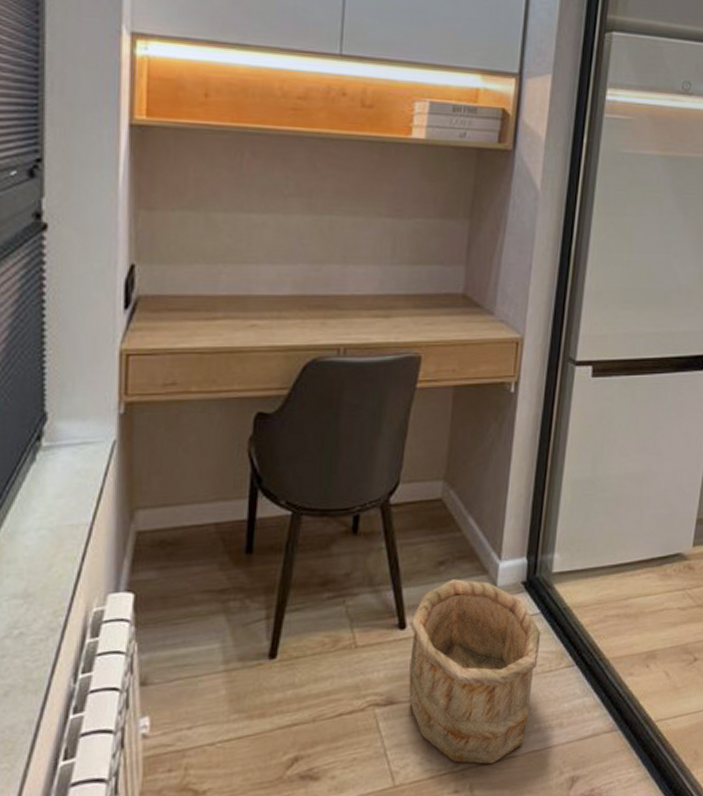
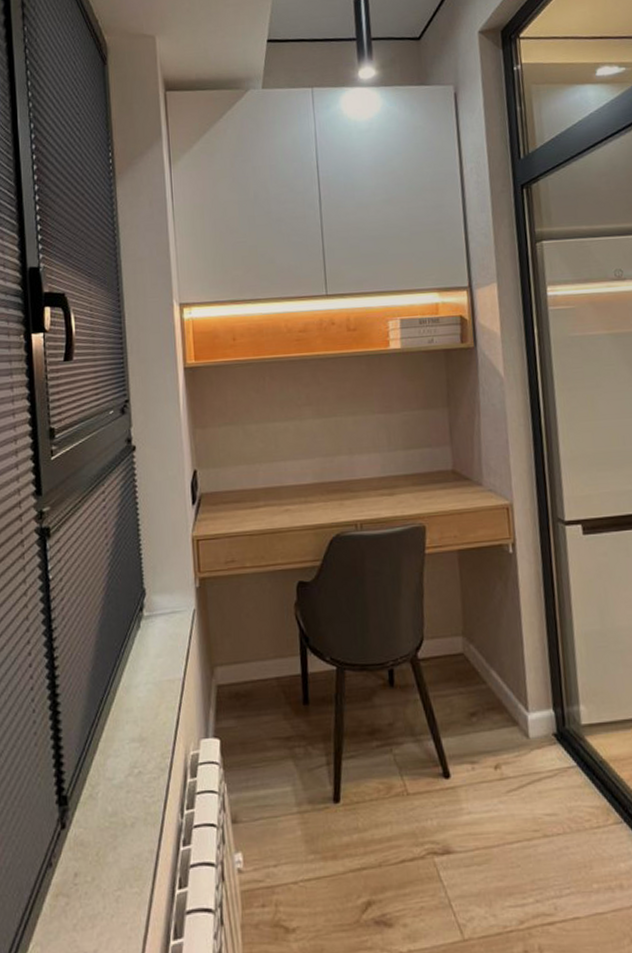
wooden bucket: present [408,579,541,765] -> none [452,730,585,925]

